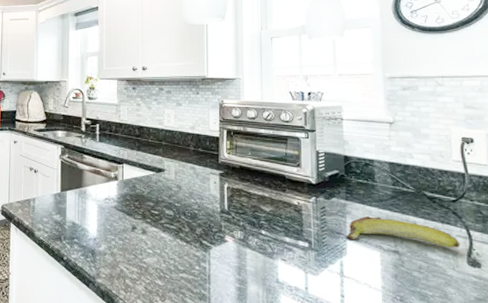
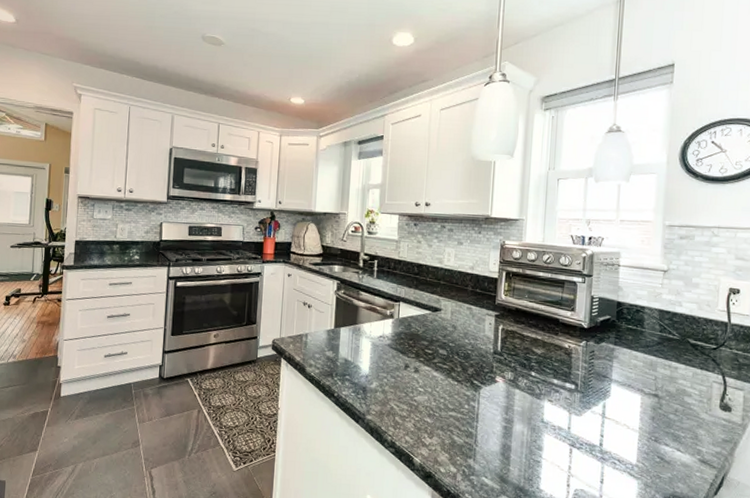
banana: present [346,216,461,248] -> none [611,361,715,393]

